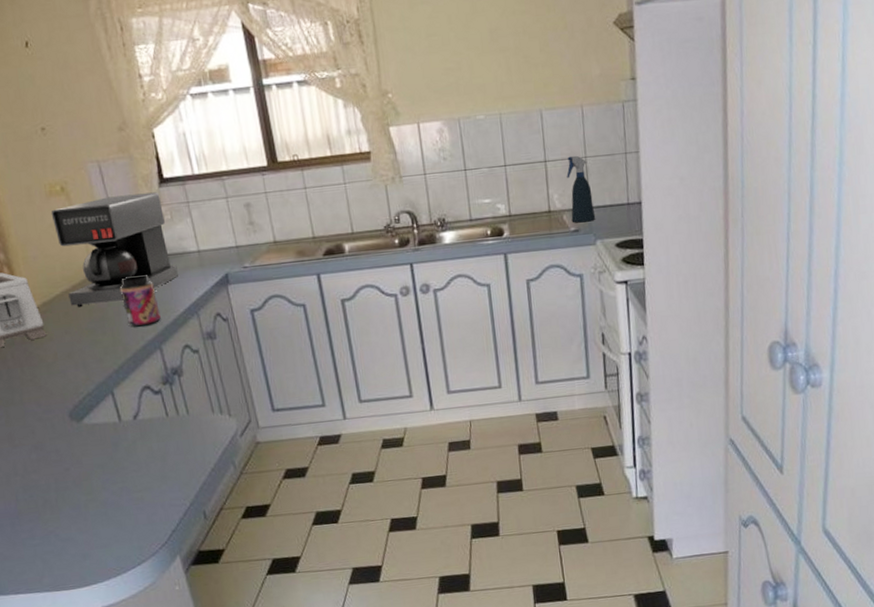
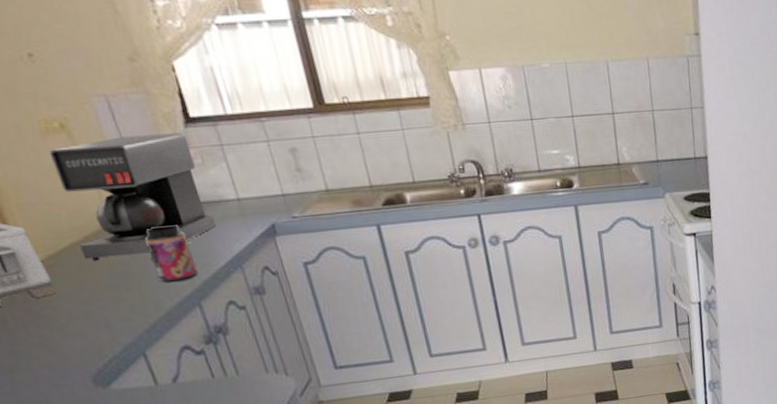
spray bottle: present [566,155,596,223] -> none [634,108,664,176]

